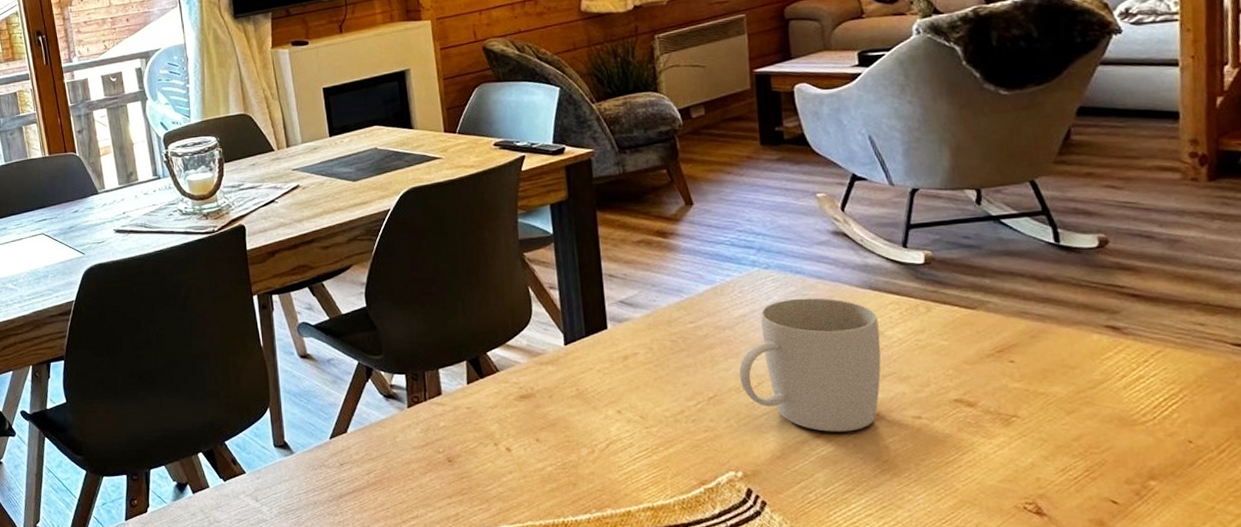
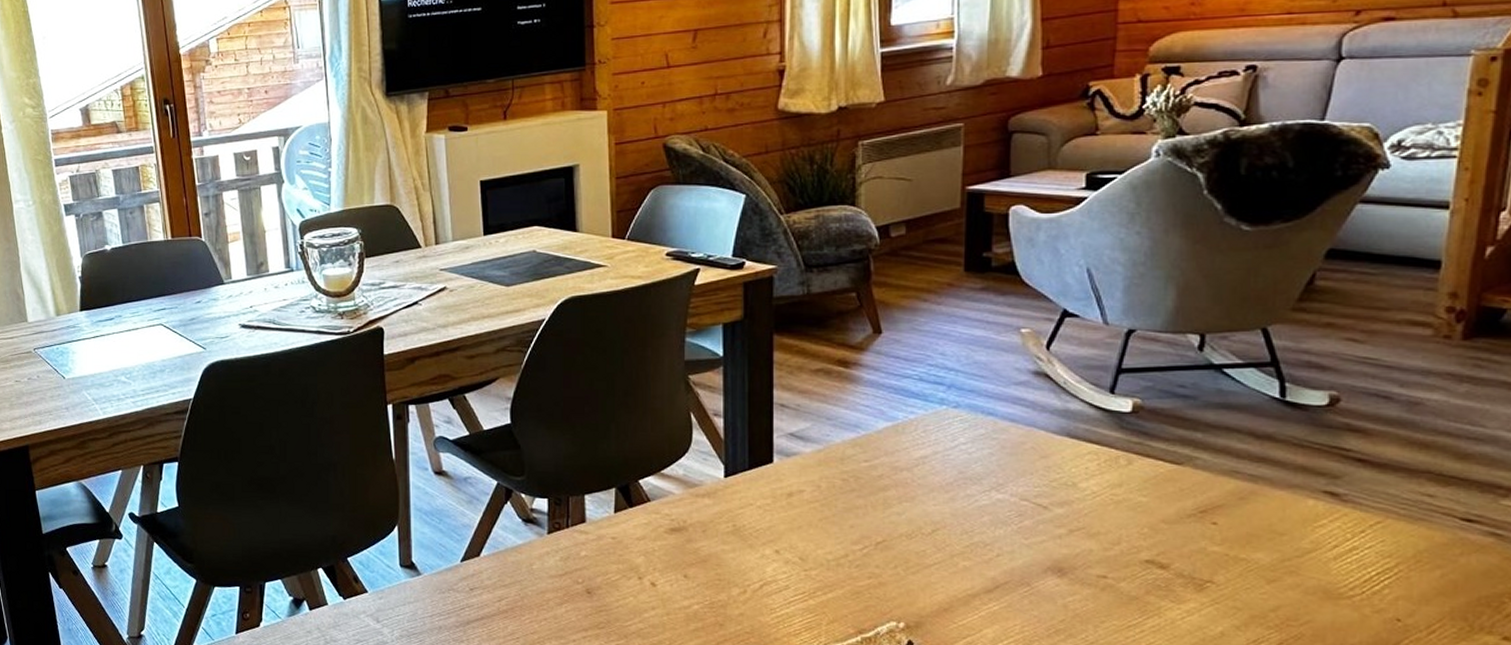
mug: present [738,298,881,432] -> none [912,442,1072,588]

